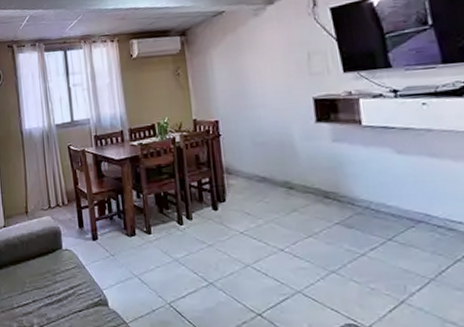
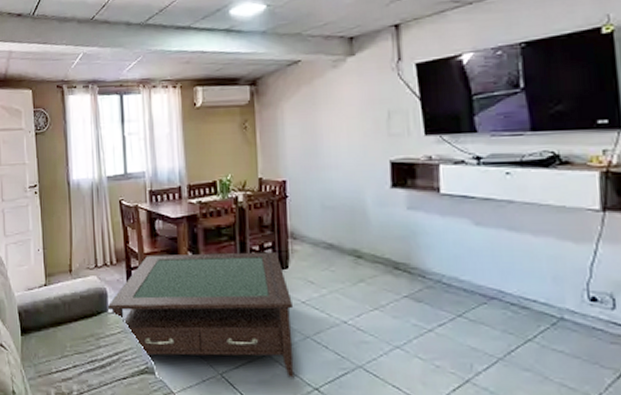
coffee table: none [61,187,238,305] -> present [107,252,295,378]

